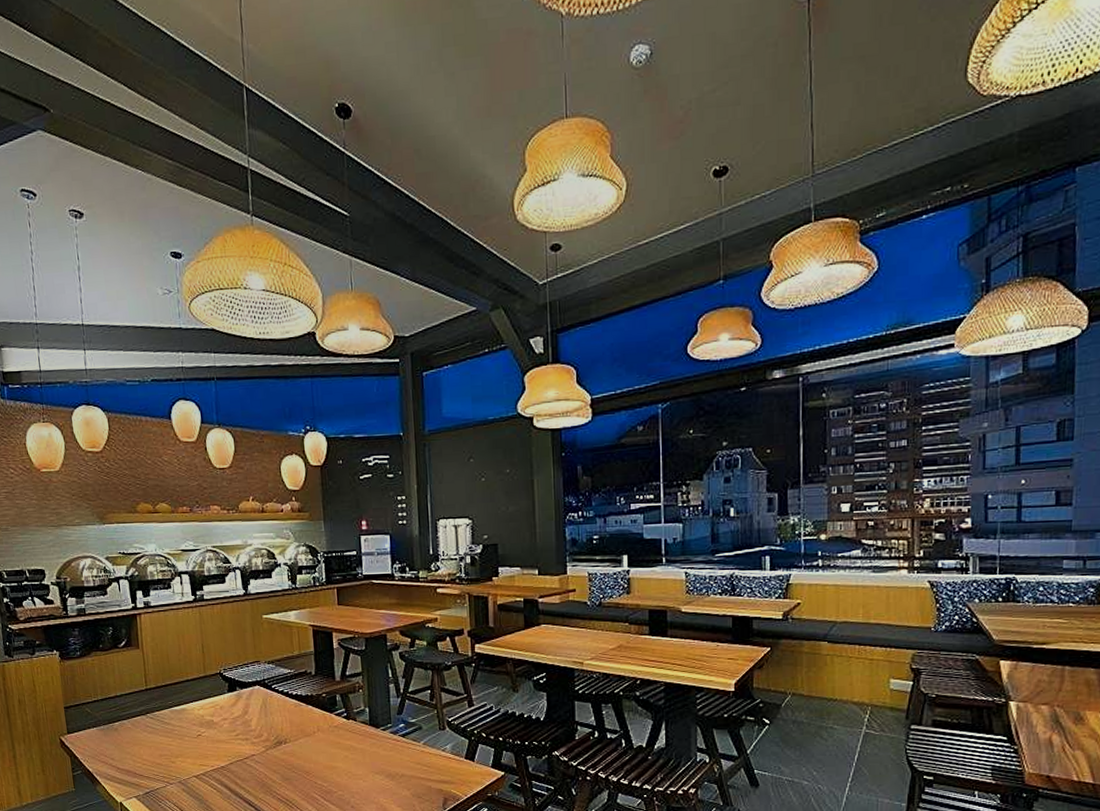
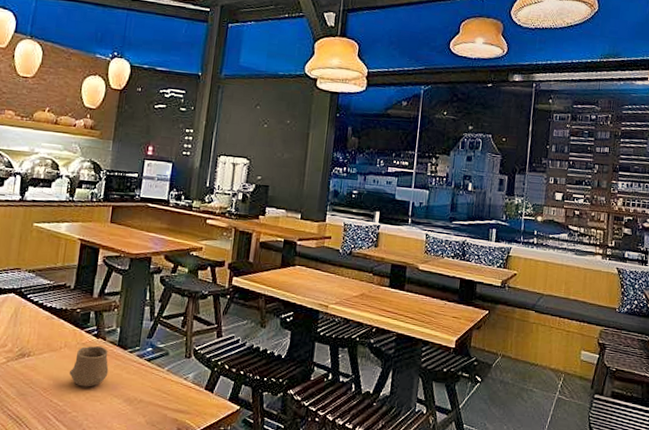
cup: none [328,727,365,767] -> present [70,346,109,387]

